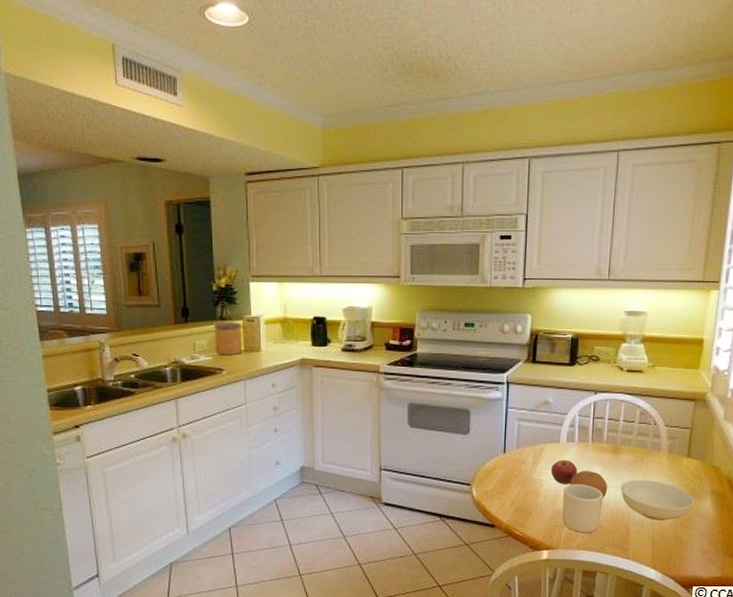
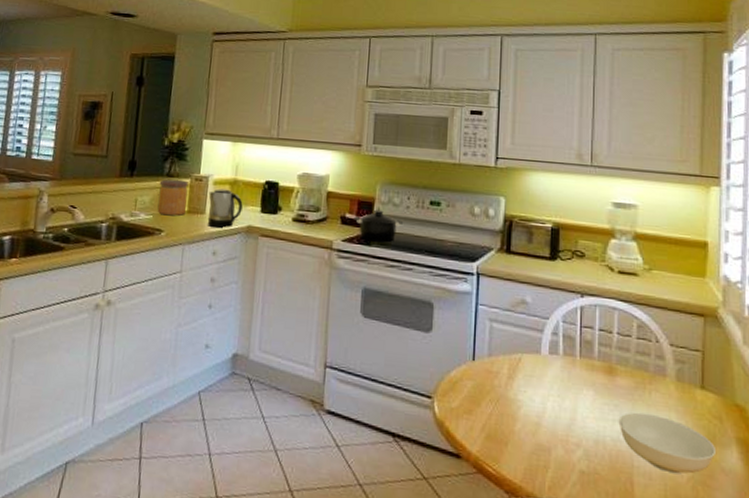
kettle: none [262,327,295,362] -> present [207,188,243,228]
saucepan: none [397,334,442,363] -> present [354,209,404,243]
fruit: present [550,459,578,485] -> none [530,376,564,411]
mug: present [562,484,603,534] -> none [546,409,597,481]
fruit: present [570,470,608,498] -> none [555,392,603,433]

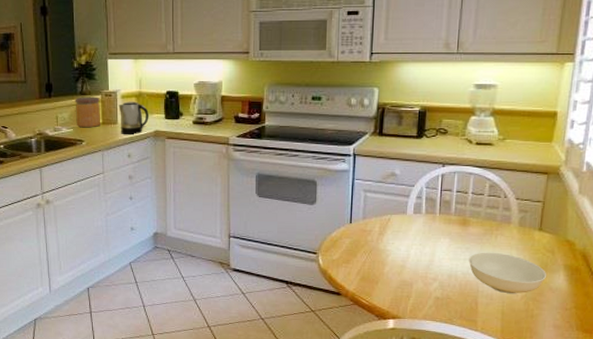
saucepan: present [354,209,404,243] -> none [246,108,290,135]

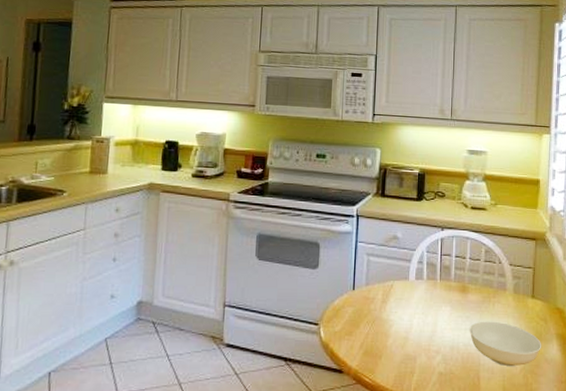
jar: present [76,96,100,128] -> none [59,142,90,177]
kettle: present [118,101,149,134] -> none [109,149,144,186]

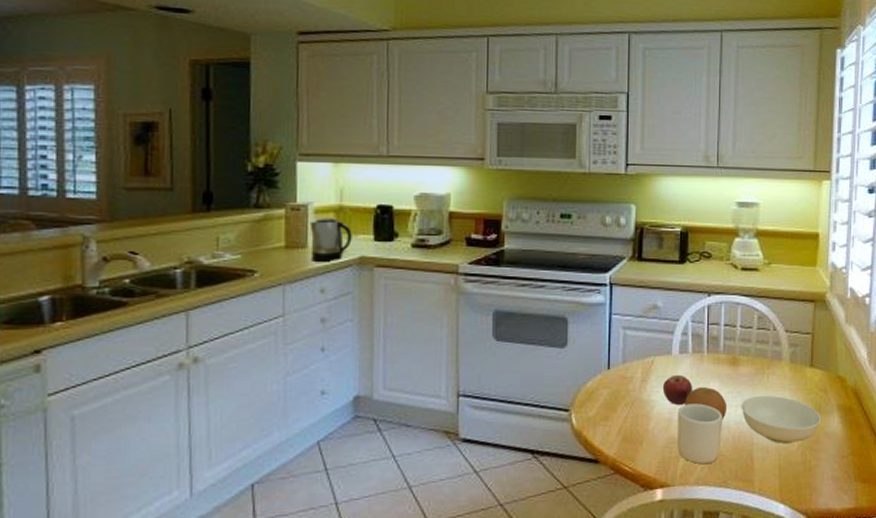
kettle: none [109,149,144,186] -> present [309,217,352,262]
fruit: none [400,298,427,326] -> present [662,374,693,406]
mug: none [412,325,452,381] -> present [678,403,722,465]
fruit: none [420,310,457,341] -> present [685,386,728,420]

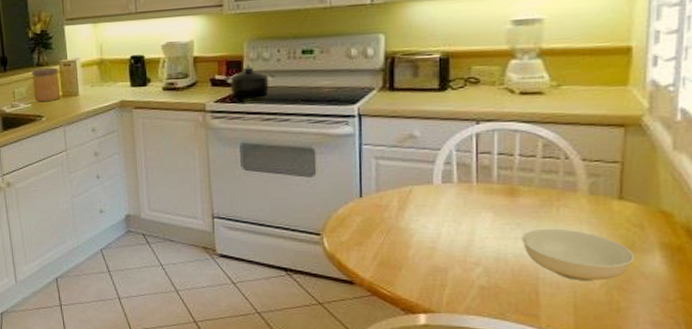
jar: none [247,210,283,254] -> present [32,67,60,102]
kettle: present [309,217,352,262] -> none [79,69,113,107]
saucepan: none [480,227,534,262] -> present [224,66,276,99]
fruit: present [662,374,693,406] -> none [422,204,460,235]
mug: present [678,403,722,465] -> none [442,234,497,295]
fruit: present [685,386,728,420] -> none [450,217,504,251]

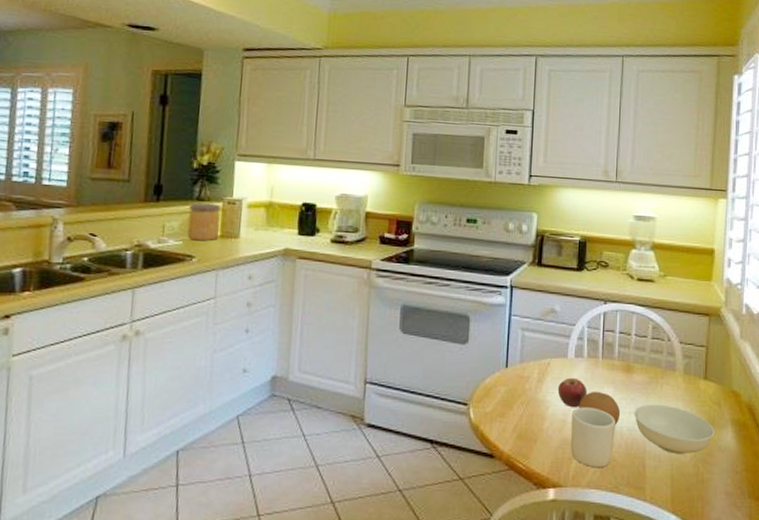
saucepan: present [224,66,276,99] -> none [393,228,442,261]
fruit: none [422,204,460,235] -> present [557,377,588,408]
mug: none [442,234,497,295] -> present [571,407,615,468]
fruit: none [450,217,504,251] -> present [579,391,621,425]

